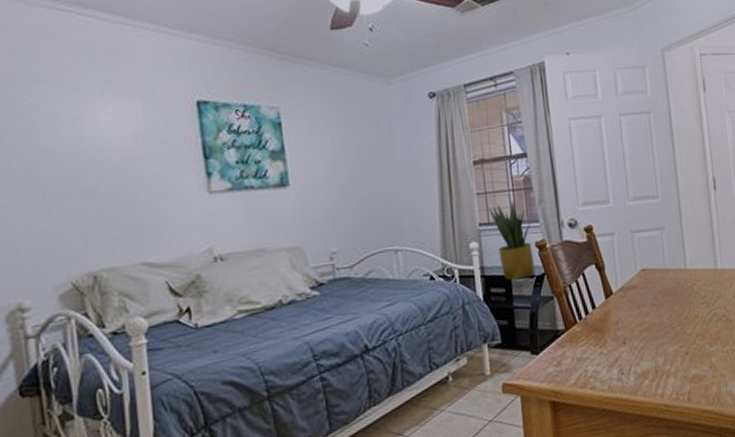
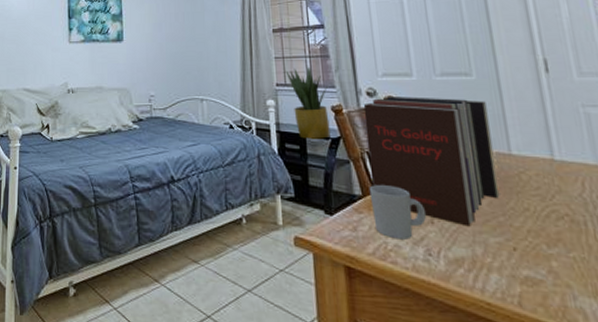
books: none [565,221,677,342] -> present [363,97,500,227]
mug: none [571,314,619,366] -> present [369,185,426,240]

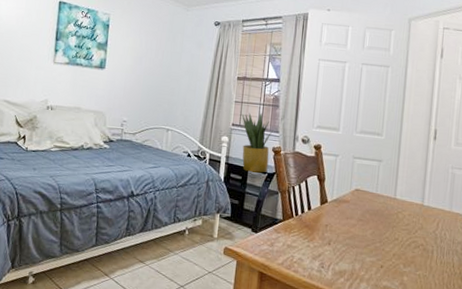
books: present [363,97,500,227] -> none [291,145,387,249]
mug: present [369,185,426,240] -> none [287,212,326,255]

